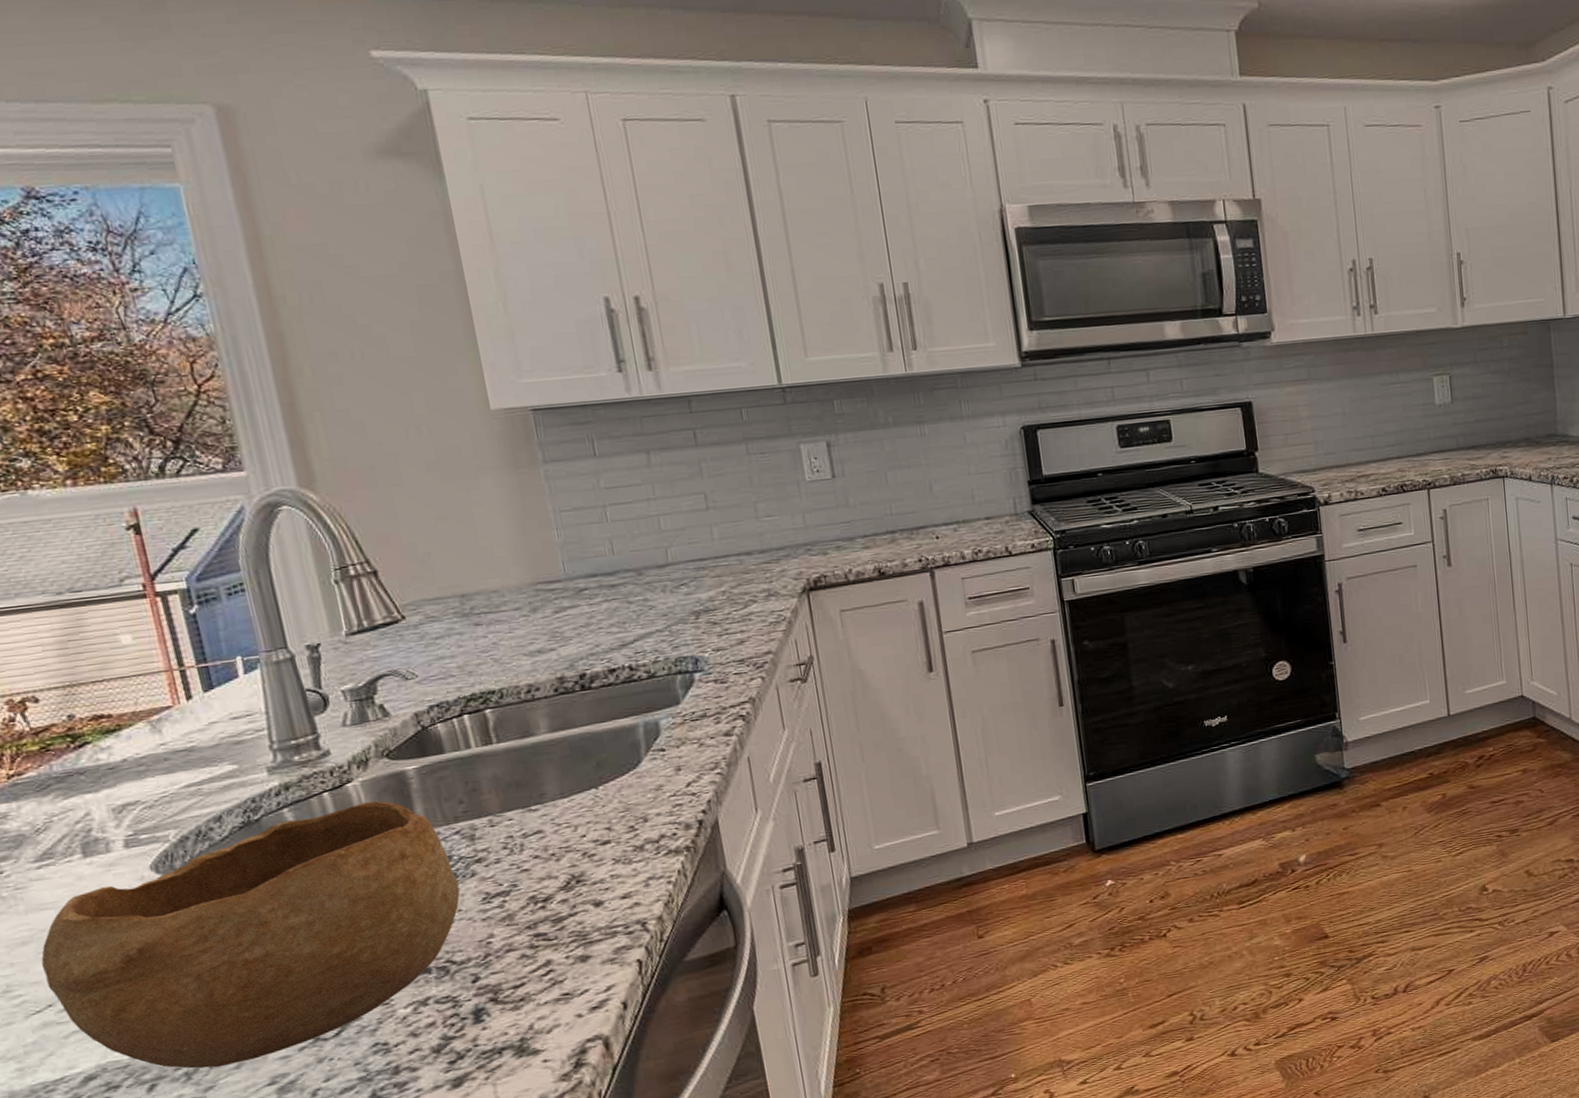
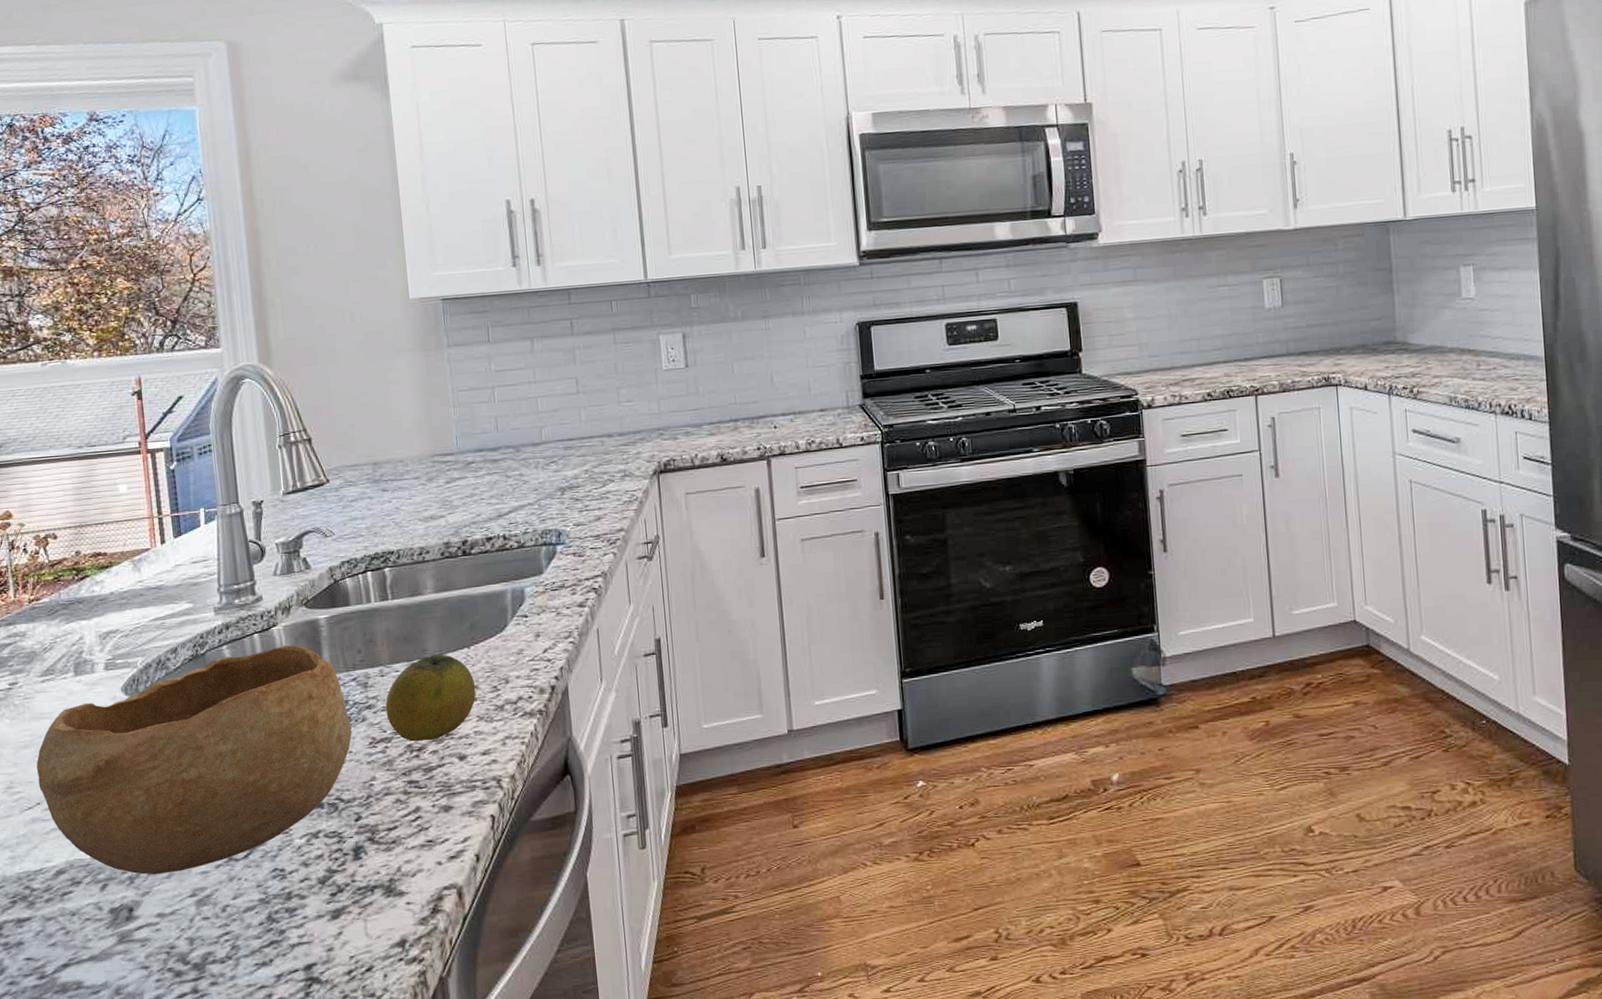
fruit: none [499,797,610,893] -> present [385,654,476,742]

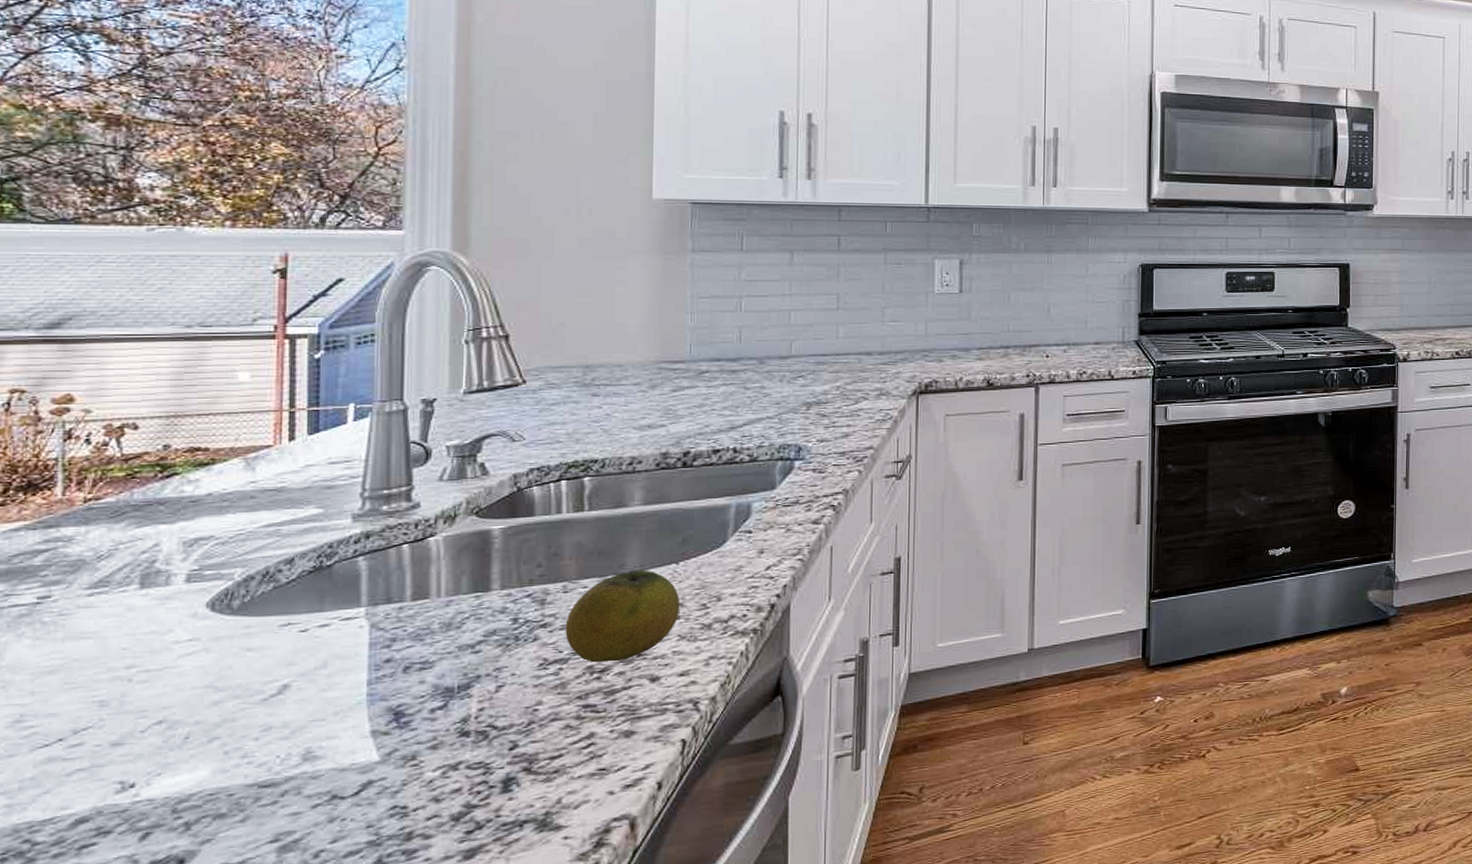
bowl: present [36,645,352,875] -> none [63,557,518,819]

